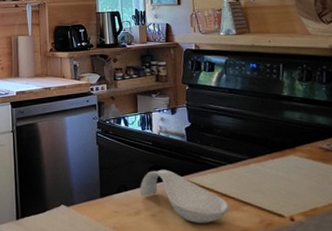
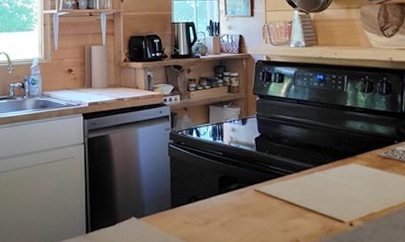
spoon rest: present [139,169,229,223] -> none [209,179,294,231]

